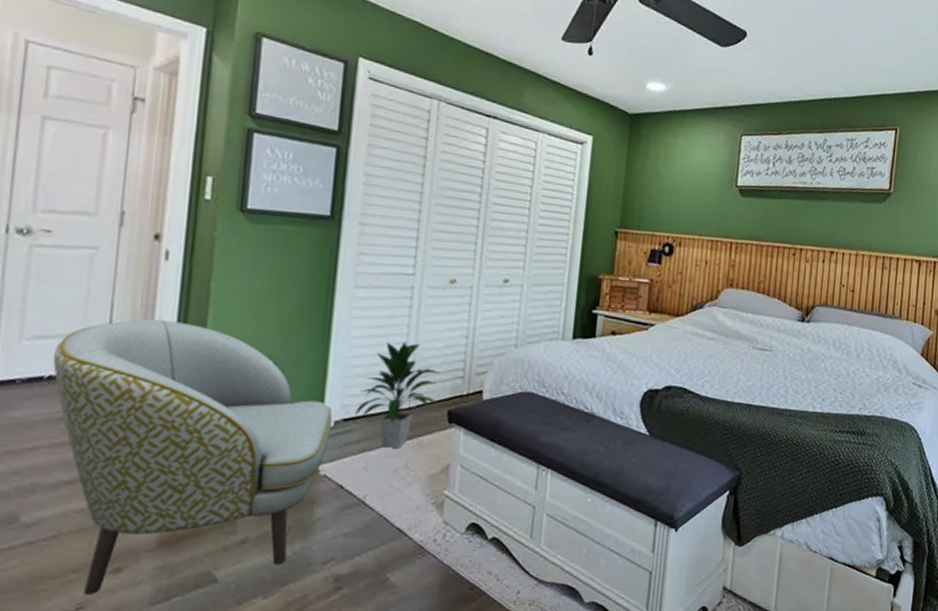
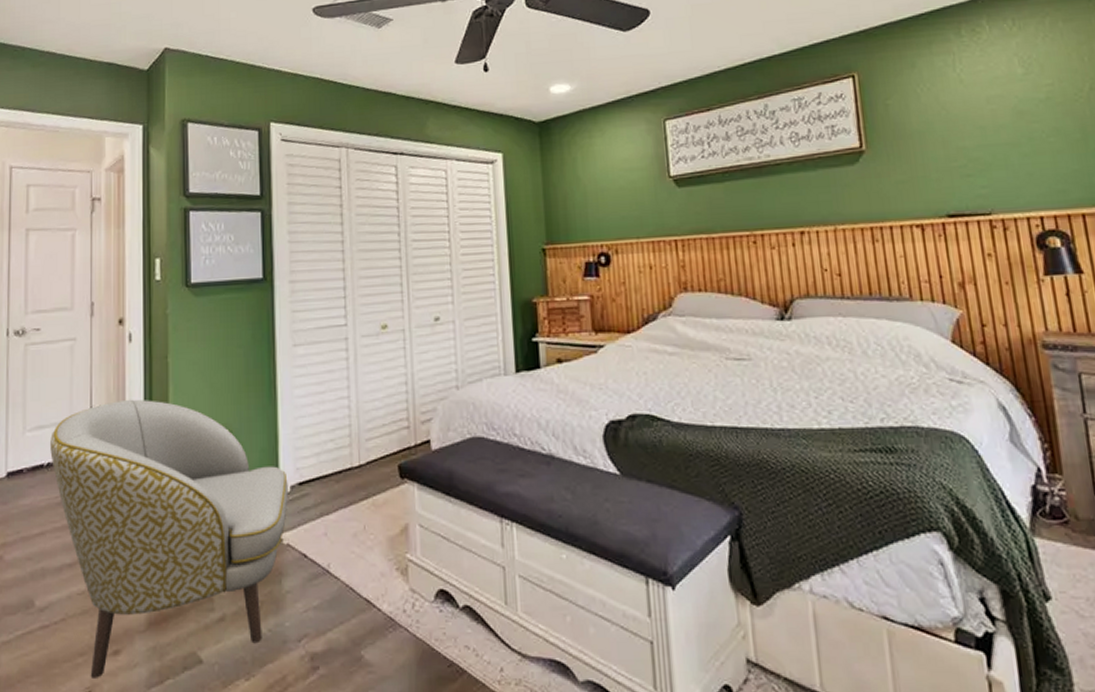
indoor plant: present [356,341,441,448] -> none [309,395,388,510]

